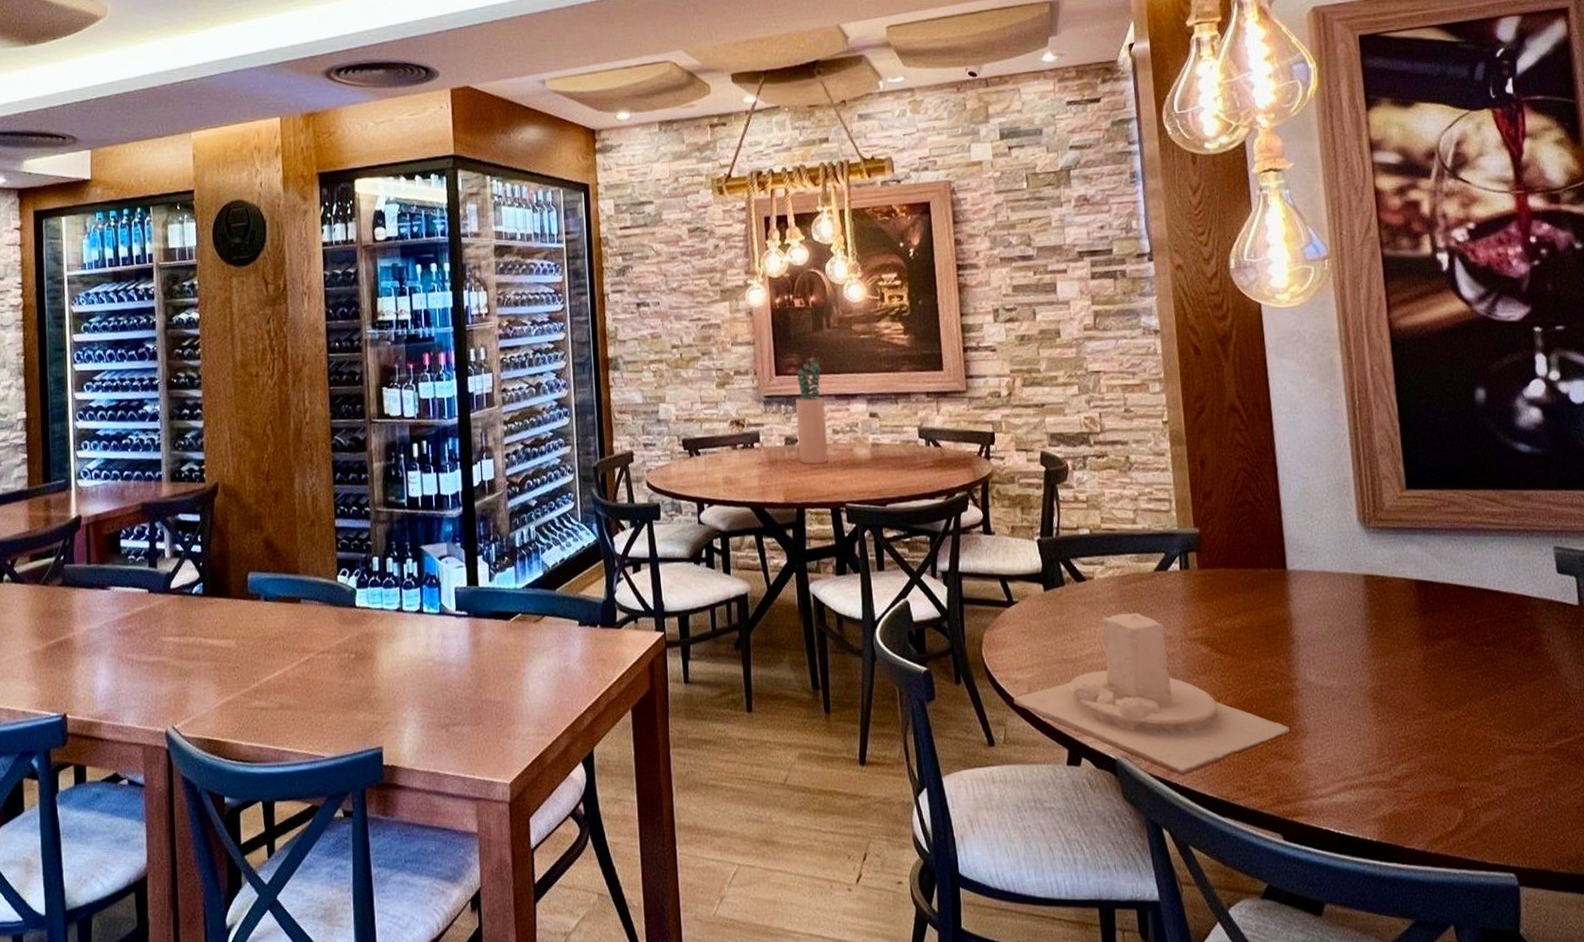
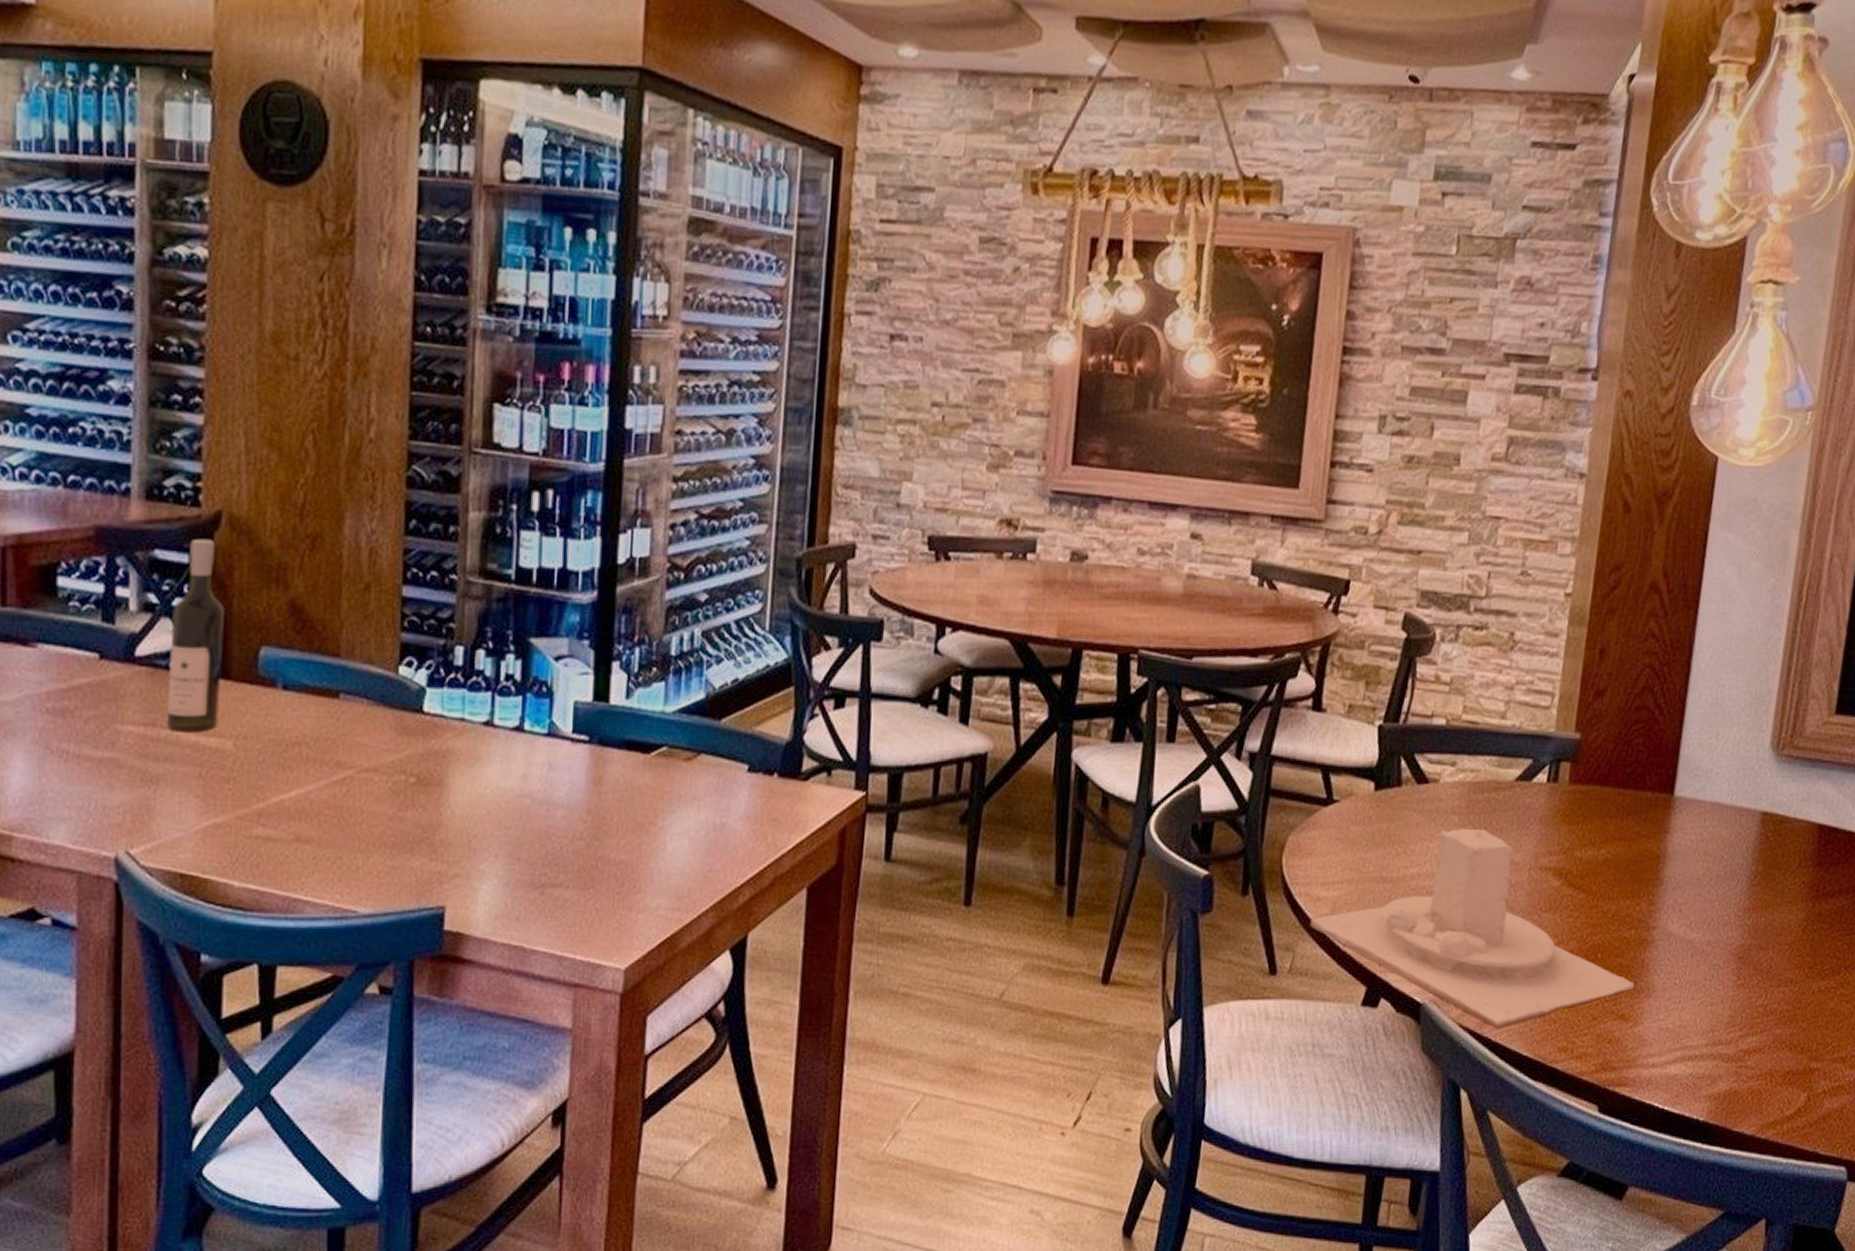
bottle: none [192,503,225,638] -> present [167,538,224,733]
vase: present [796,352,829,466] -> none [1087,439,1136,594]

